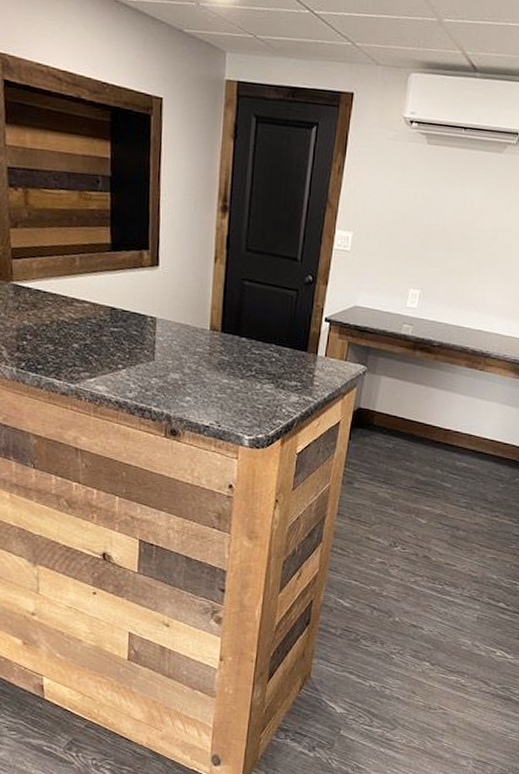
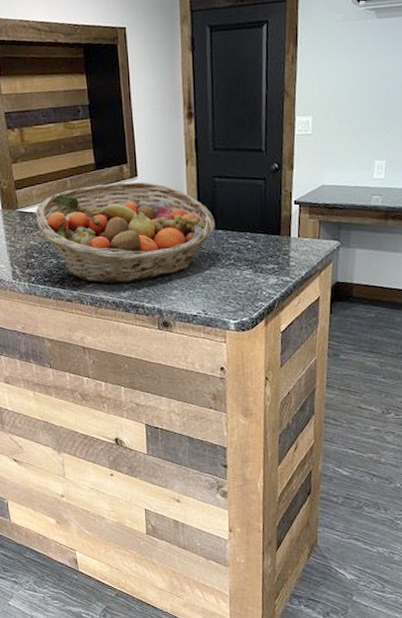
fruit basket: none [34,268,240,383] -> present [36,181,216,284]

